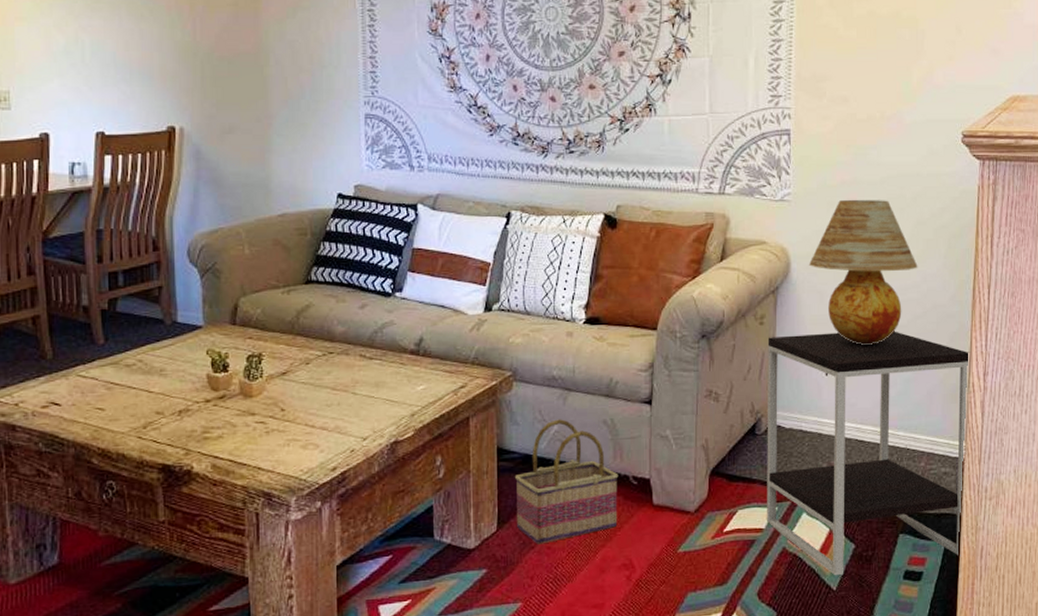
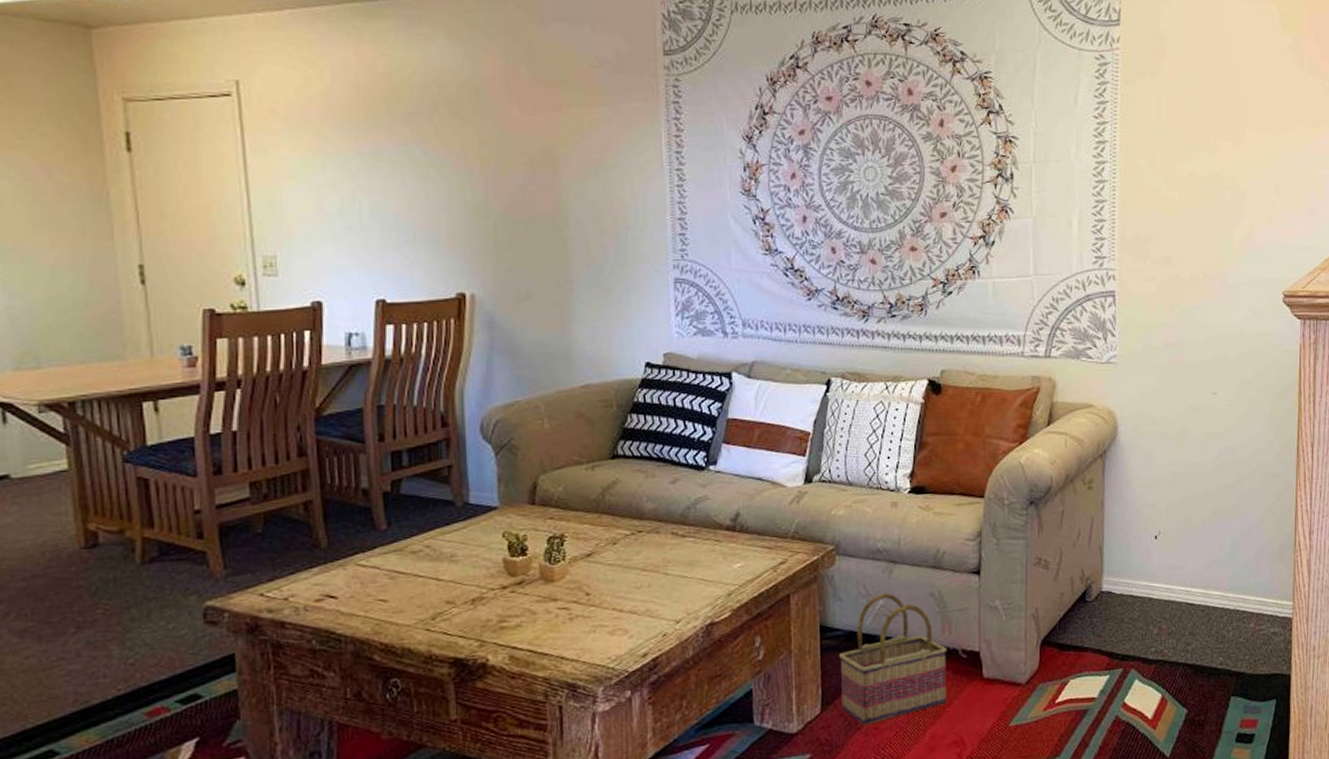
side table: present [767,331,969,576] -> none [1096,492,1295,743]
table lamp: present [809,200,918,345] -> none [1136,361,1243,507]

